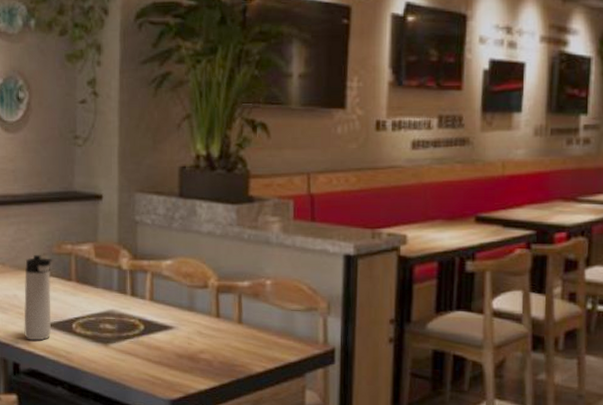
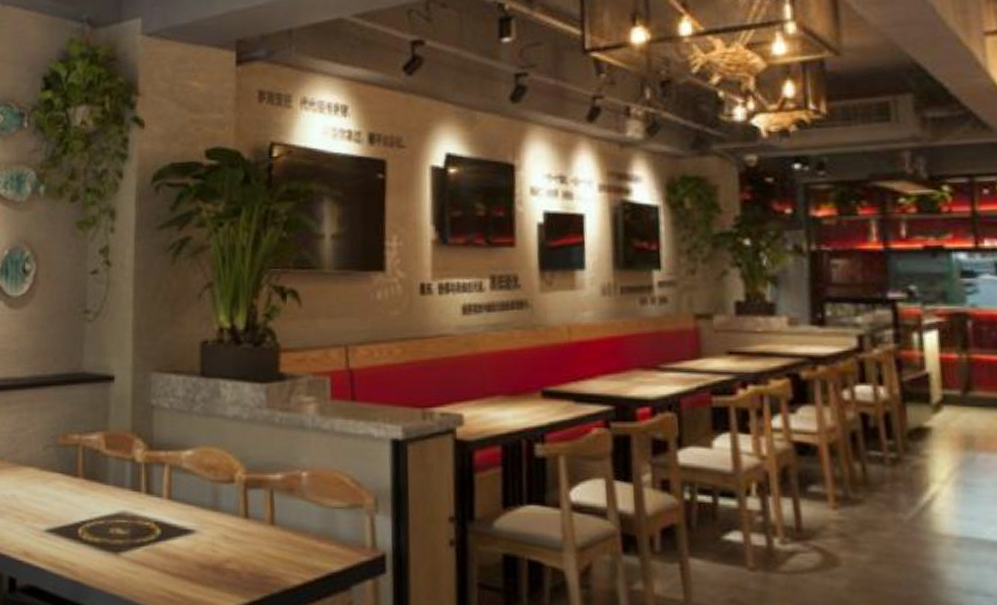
thermos bottle: present [23,254,52,341] -> none [23,446,57,550]

